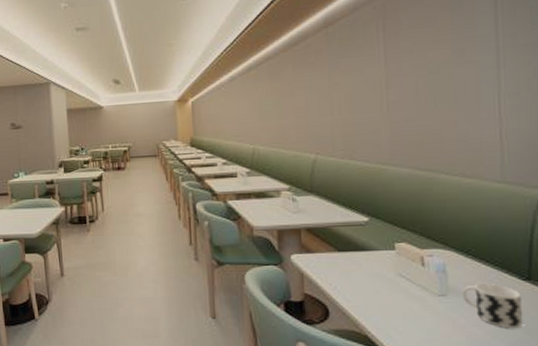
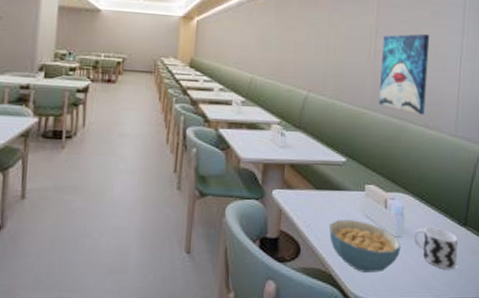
cereal bowl: none [357,280,448,333] -> present [329,219,402,273]
wall art: none [396,74,459,164] -> present [379,33,430,115]

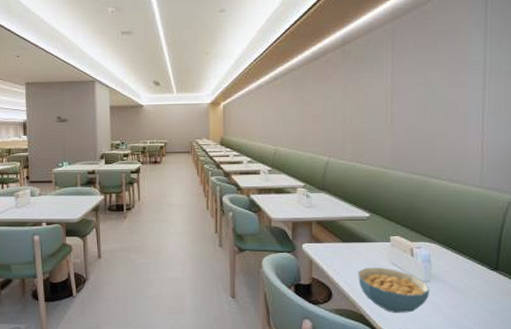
wall art: present [379,33,430,115] -> none [399,93,448,170]
cup: present [413,226,458,270] -> none [442,271,490,310]

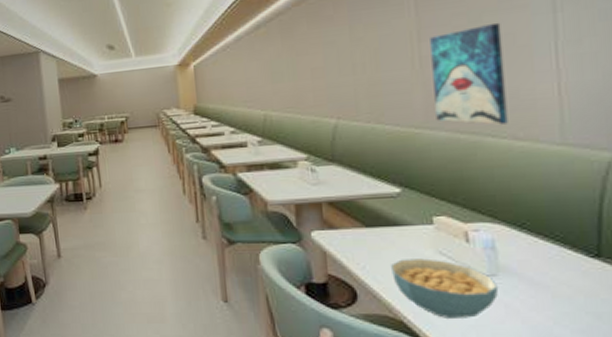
wall art: none [399,93,448,170] -> present [430,22,508,125]

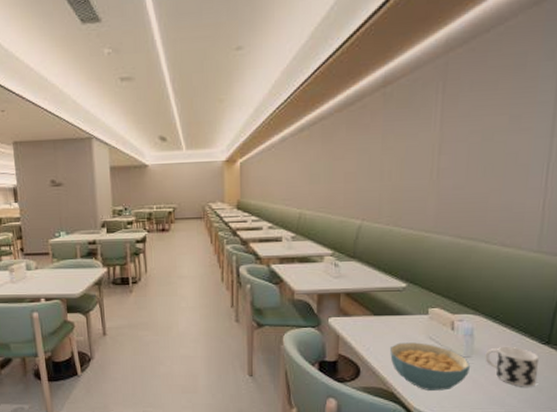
wall art: present [430,22,508,125] -> none [443,142,508,233]
cup: none [515,260,593,313] -> present [485,346,539,387]

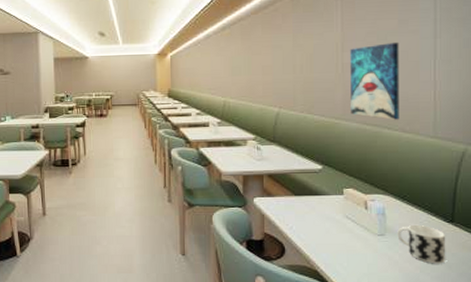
cereal bowl: present [389,342,471,391] -> none [310,221,385,268]
wall art: none [443,142,508,233] -> present [350,42,400,120]

